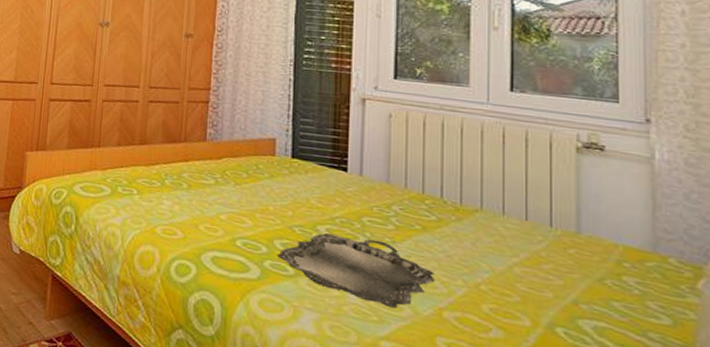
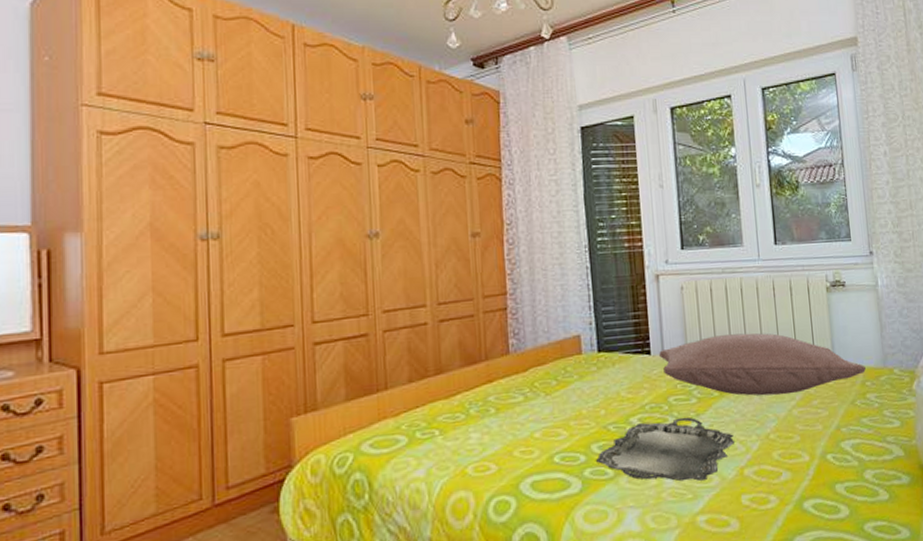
pillow: none [357,168,624,253] -> present [659,333,866,396]

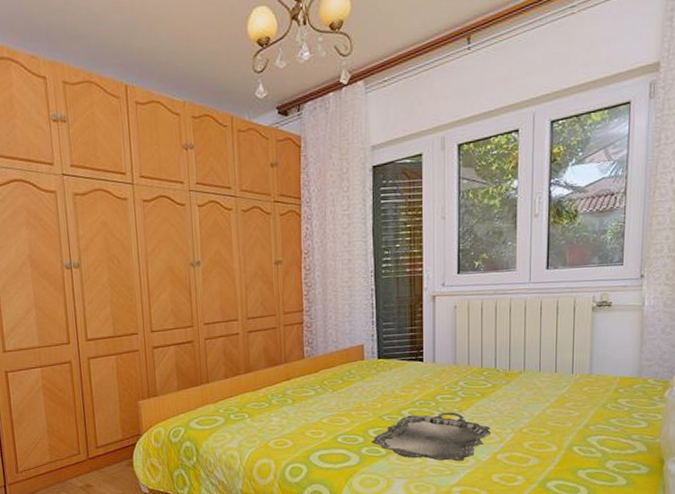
pillow: present [659,333,866,396] -> none [431,345,621,398]

